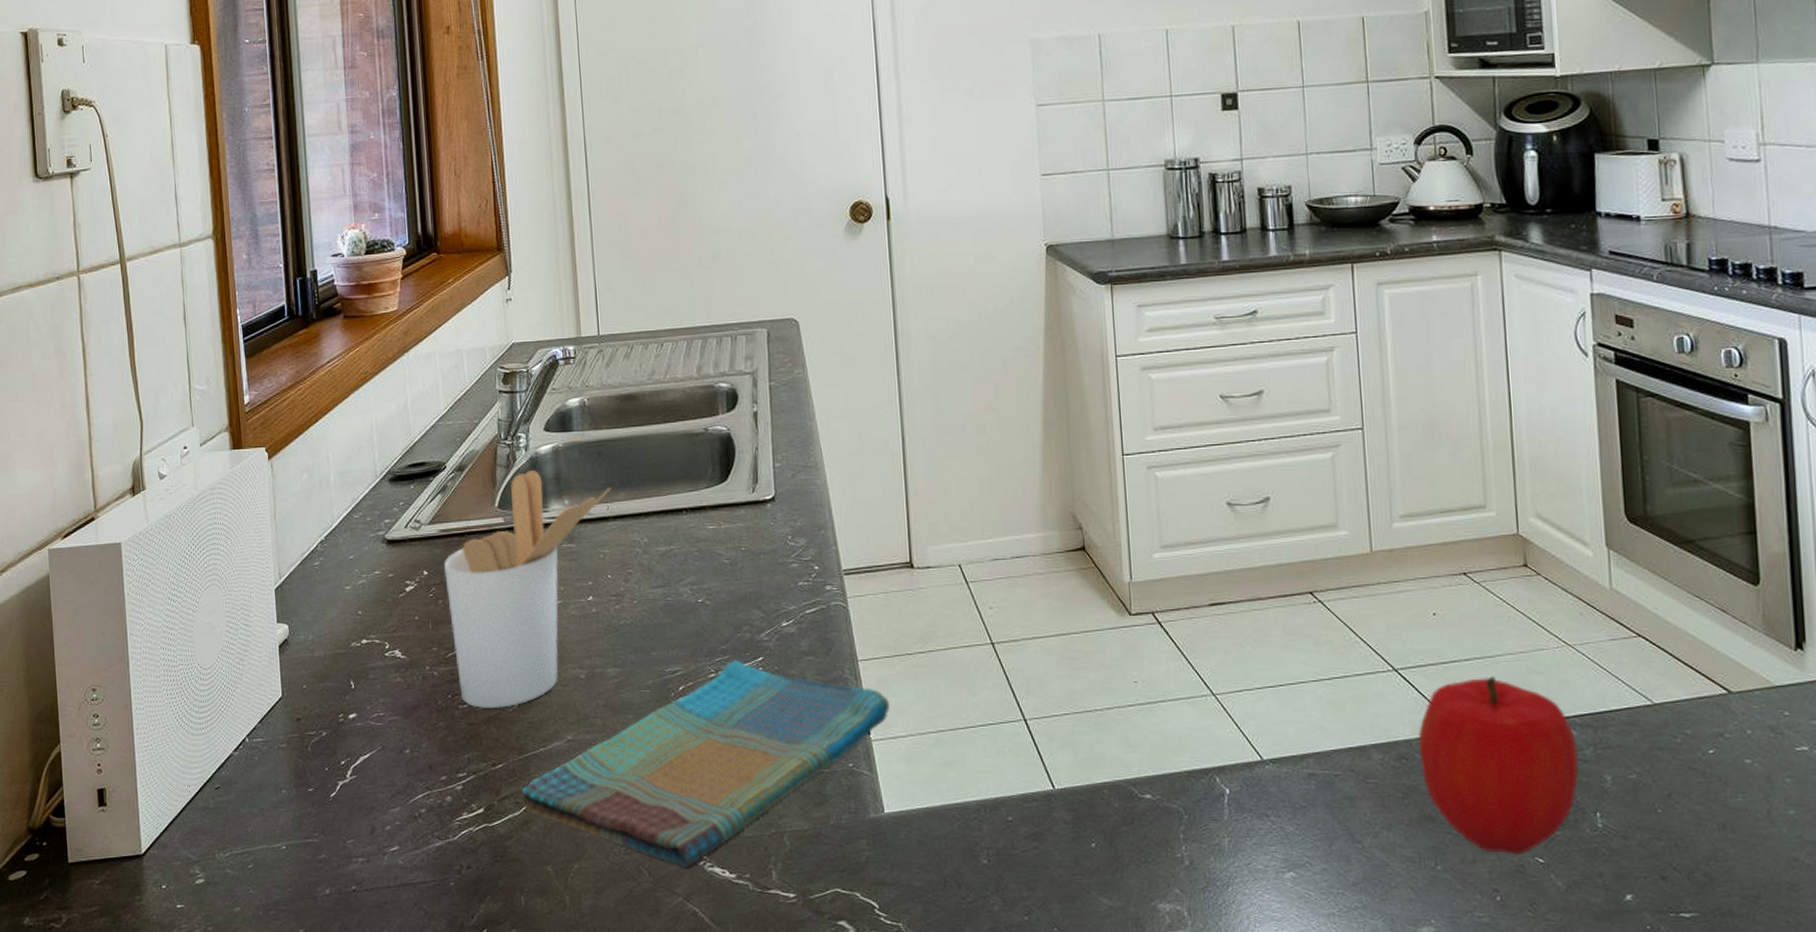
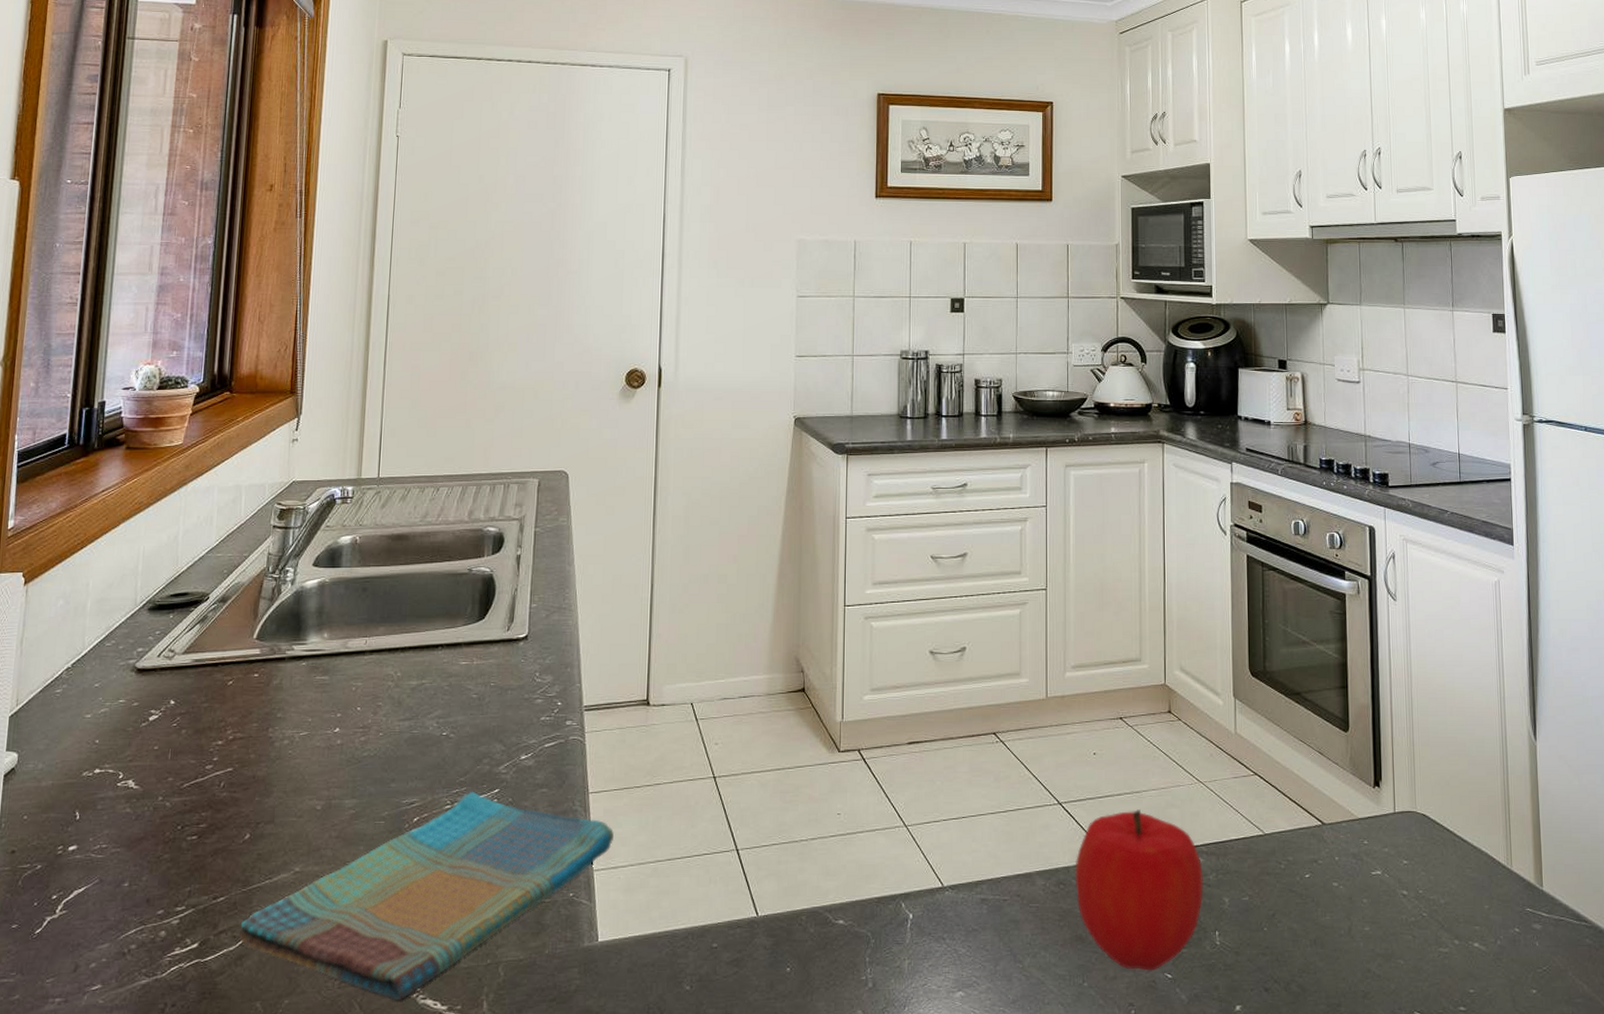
utensil holder: present [444,469,611,709] -> none [190,603,372,841]

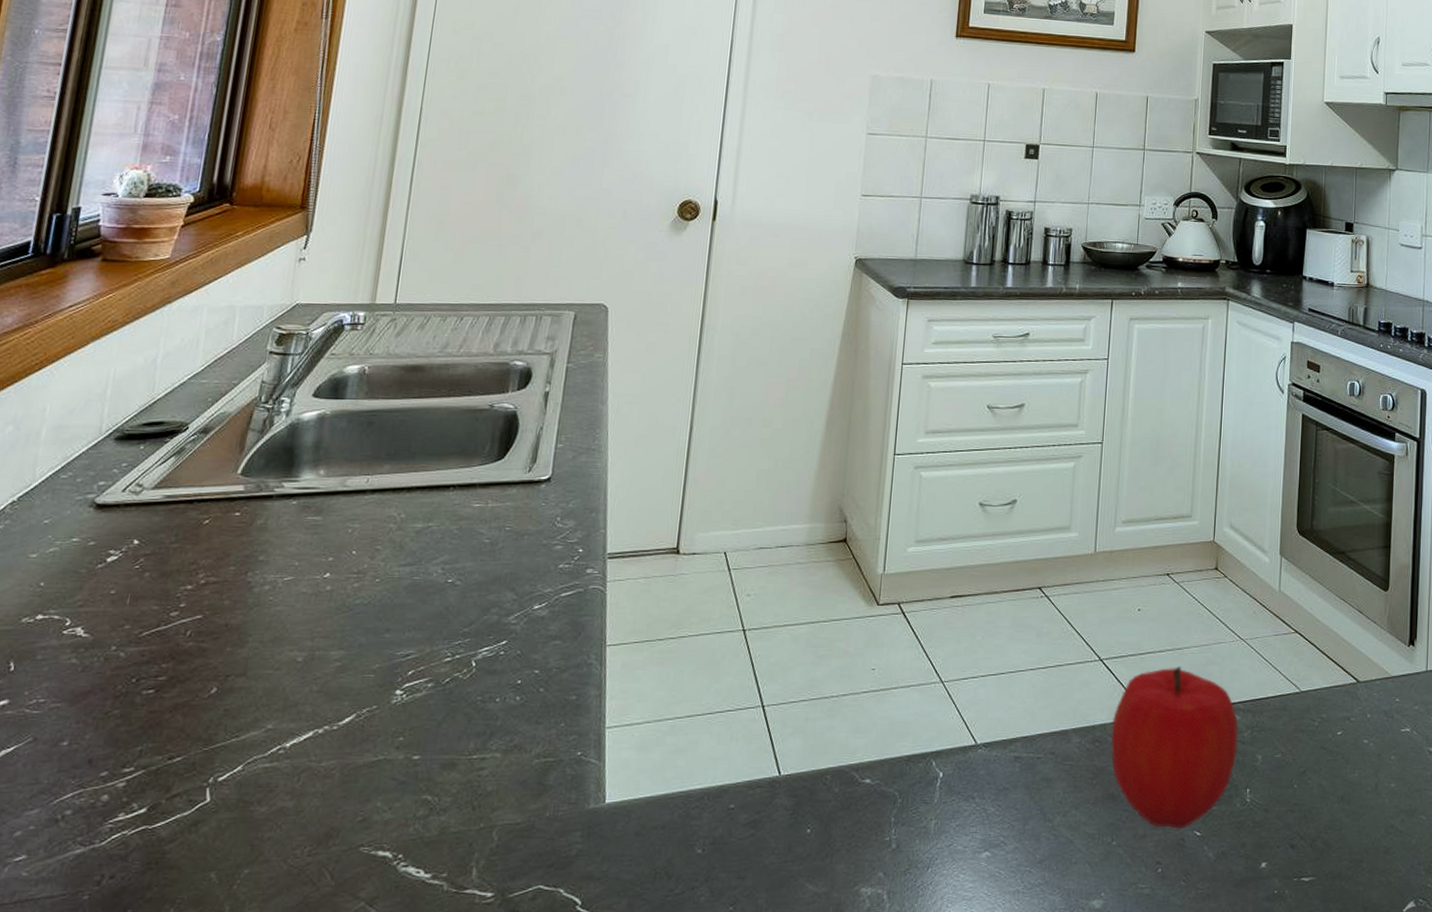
dish towel: present [238,791,614,1001] -> none [195,642,631,869]

